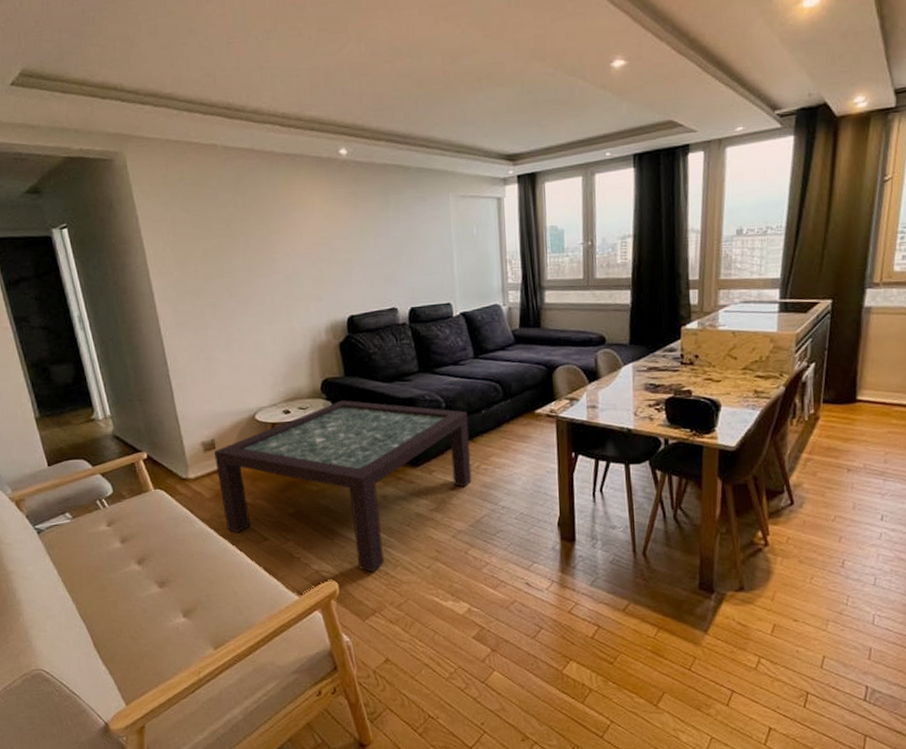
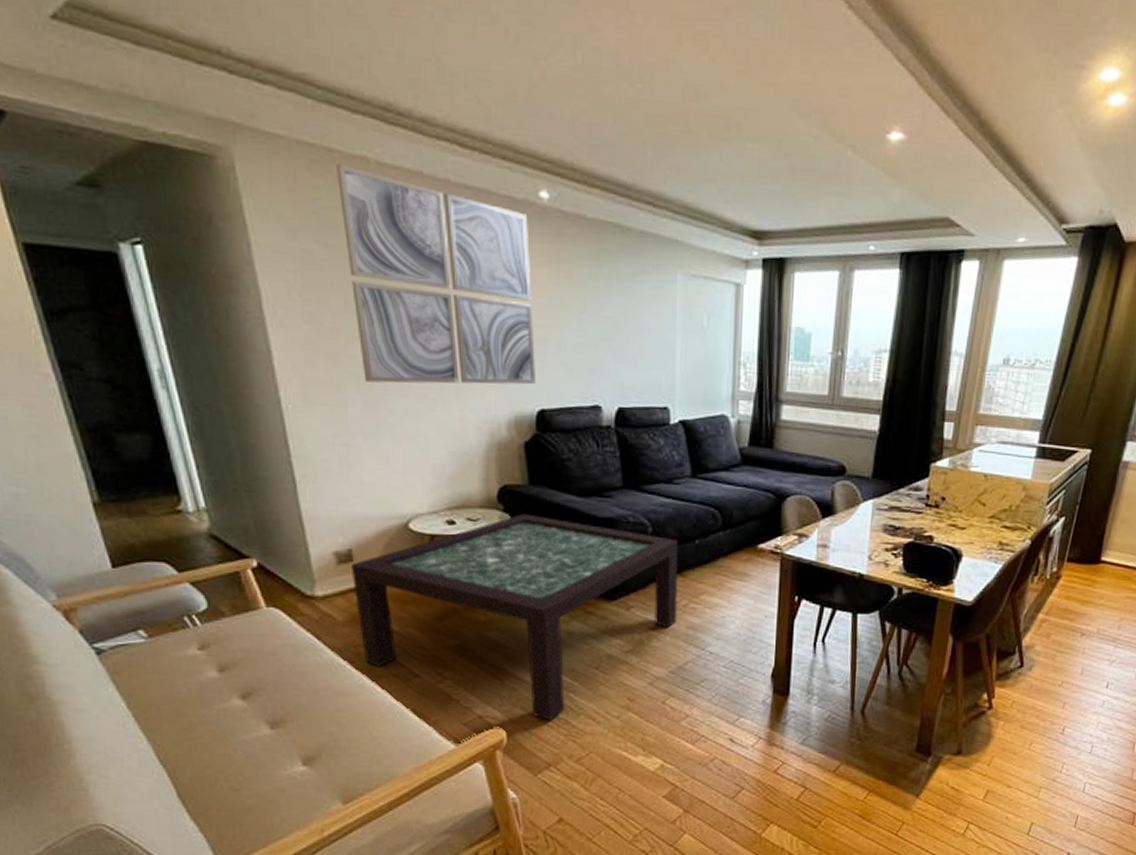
wall art: none [195,151,345,309] -> present [337,163,535,385]

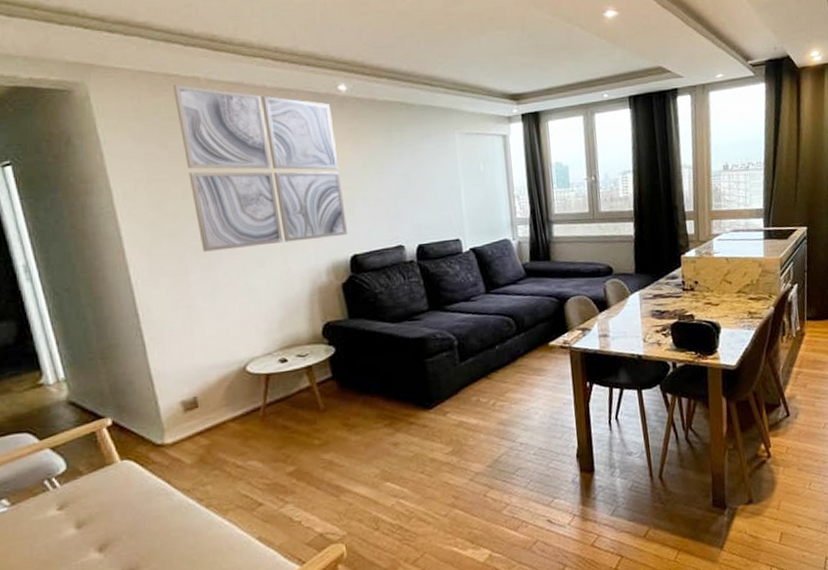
coffee table: present [350,513,679,721] -> none [196,344,488,529]

